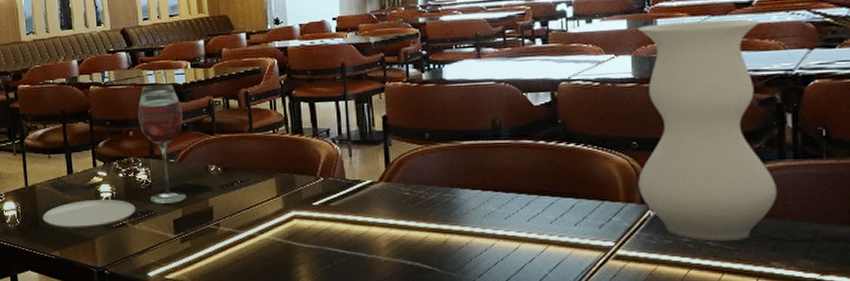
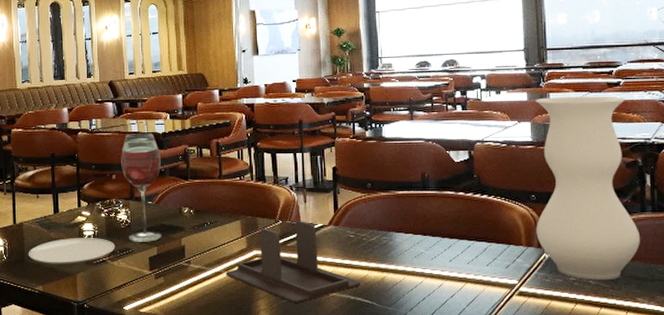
napkin holder: none [260,177,418,268] -> present [225,221,360,303]

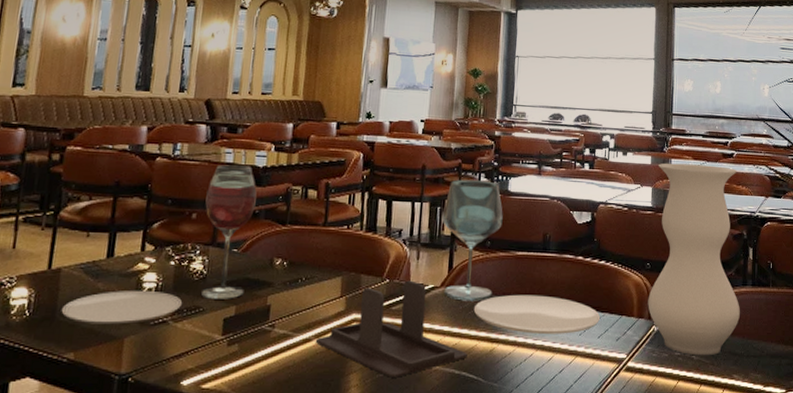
wine glass: none [322,129,380,237] -> present [442,179,503,301]
plate: none [361,229,488,263] -> present [473,294,601,334]

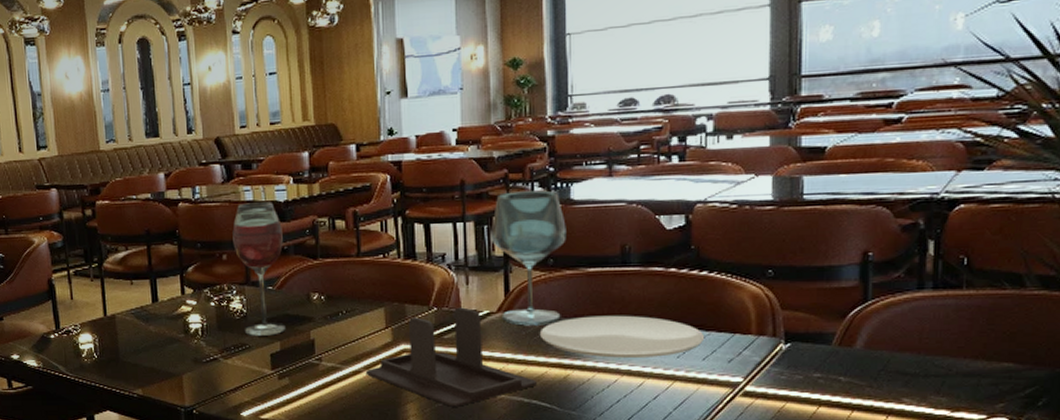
plate: present [61,290,183,325] -> none [123,330,229,364]
vase: present [648,163,740,356] -> none [771,137,913,377]

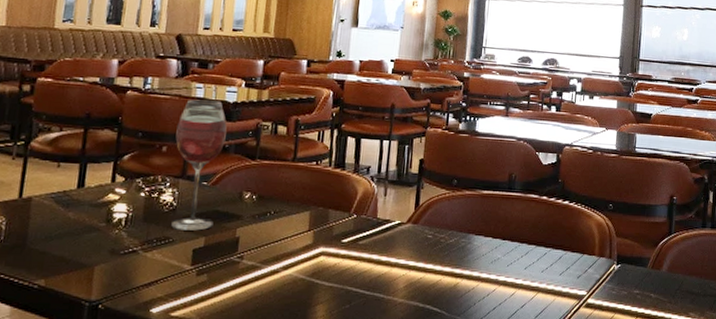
napkin holder: present [365,307,537,407] -> none [283,216,432,309]
wine glass: present [490,190,566,326] -> none [410,119,470,238]
plate: present [539,315,705,358] -> none [438,232,563,271]

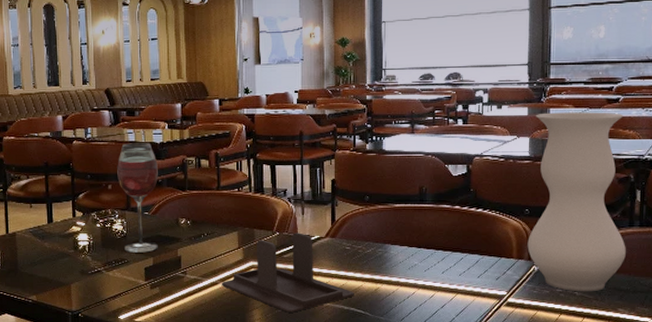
napkin holder: none [283,216,432,309] -> present [221,233,354,313]
vase: none [609,107,701,295] -> present [527,112,626,292]

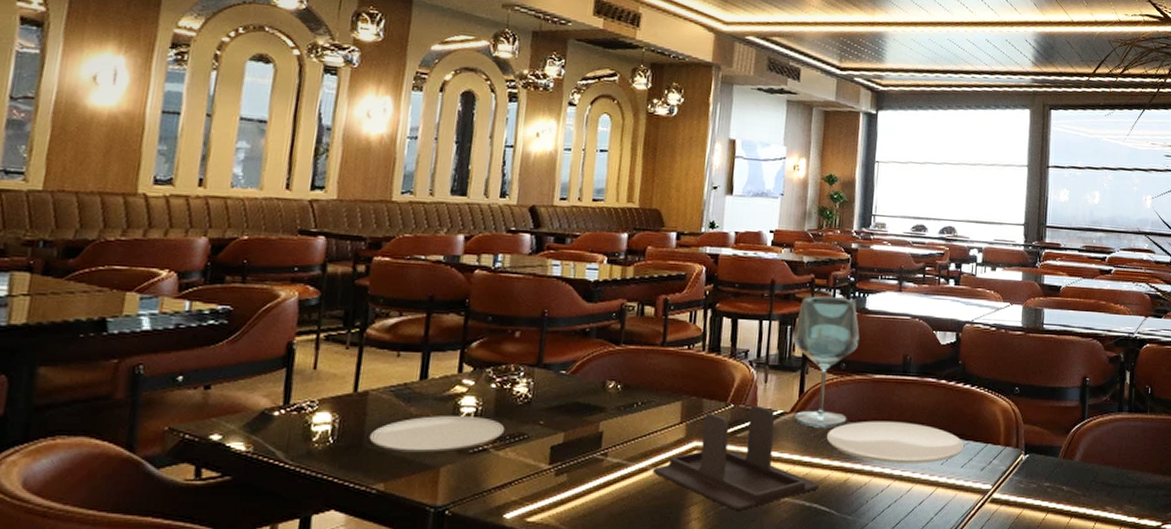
plate: none [21,247,111,274] -> present [369,415,505,453]
wineglass: present [117,143,158,253] -> none [526,278,588,425]
wine glass: none [322,142,379,249] -> present [792,296,860,428]
plate: none [357,241,480,275] -> present [826,421,965,464]
vase: present [527,112,626,292] -> none [1015,279,1116,487]

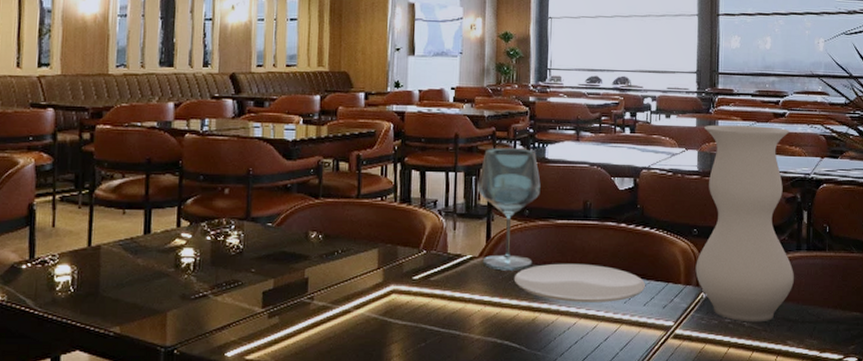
plate: present [369,415,505,453] -> none [104,265,221,299]
napkin holder: present [652,405,819,510] -> none [355,251,509,347]
vase: none [1015,279,1116,487] -> present [695,124,794,322]

